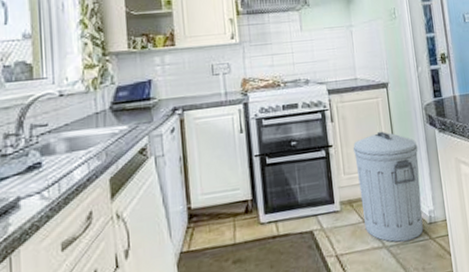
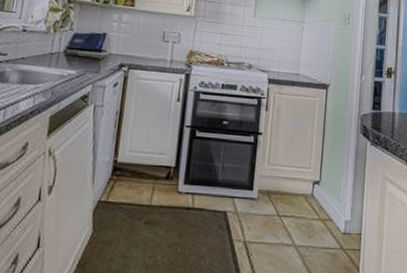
trash can: present [352,131,423,242] -> none [278,130,347,245]

